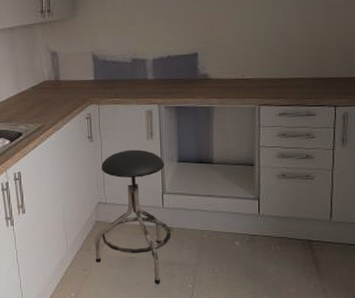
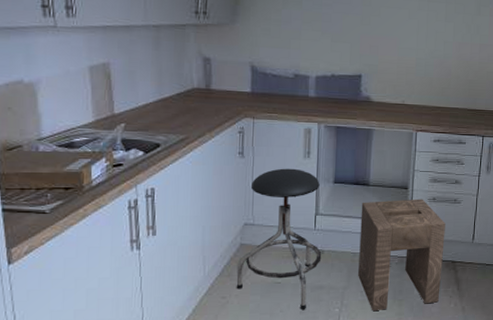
stool: none [207,175,298,288] -> present [358,199,446,311]

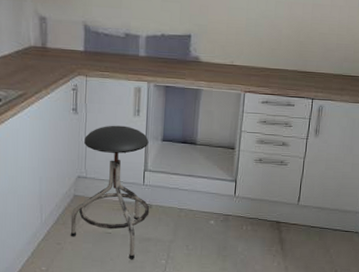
stool: present [358,199,446,311] -> none [184,159,271,264]

